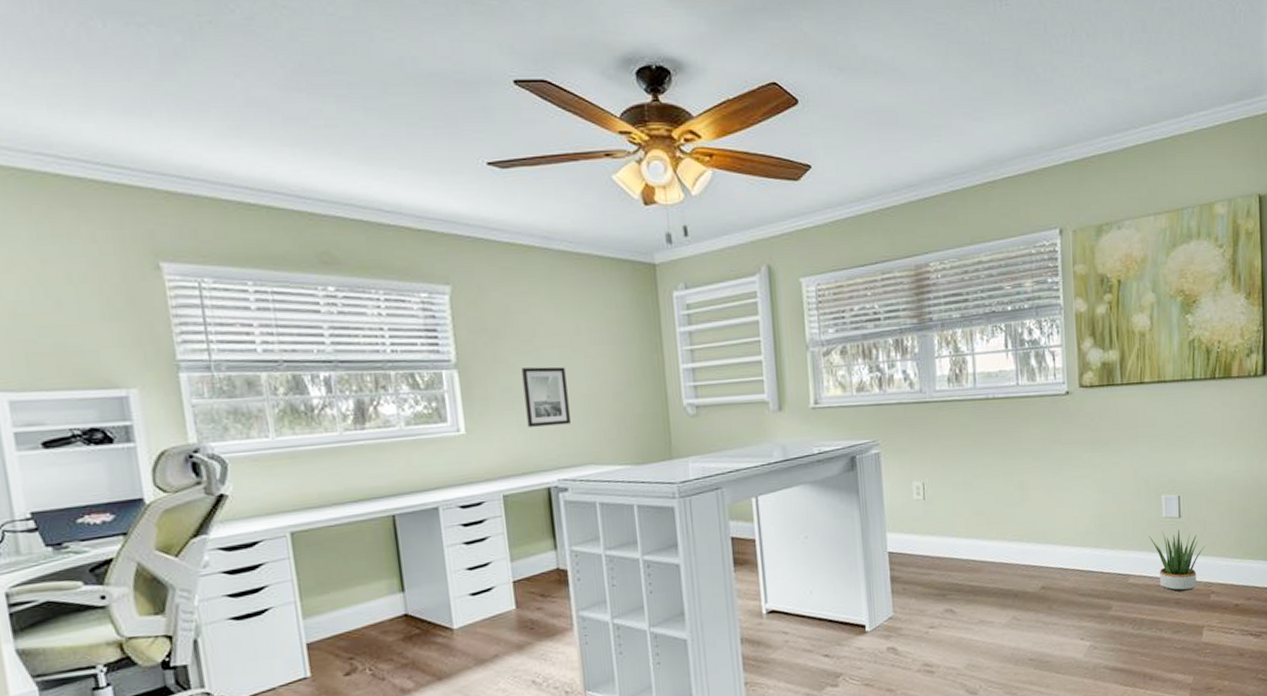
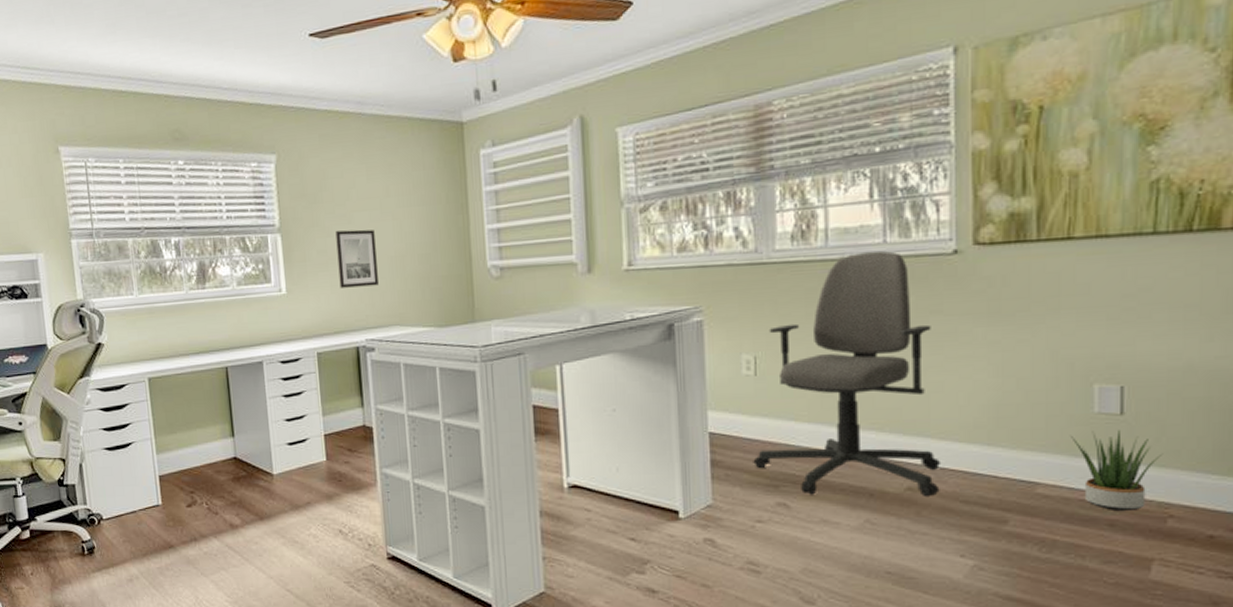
office chair: none [925,392,1065,600] -> present [753,251,941,498]

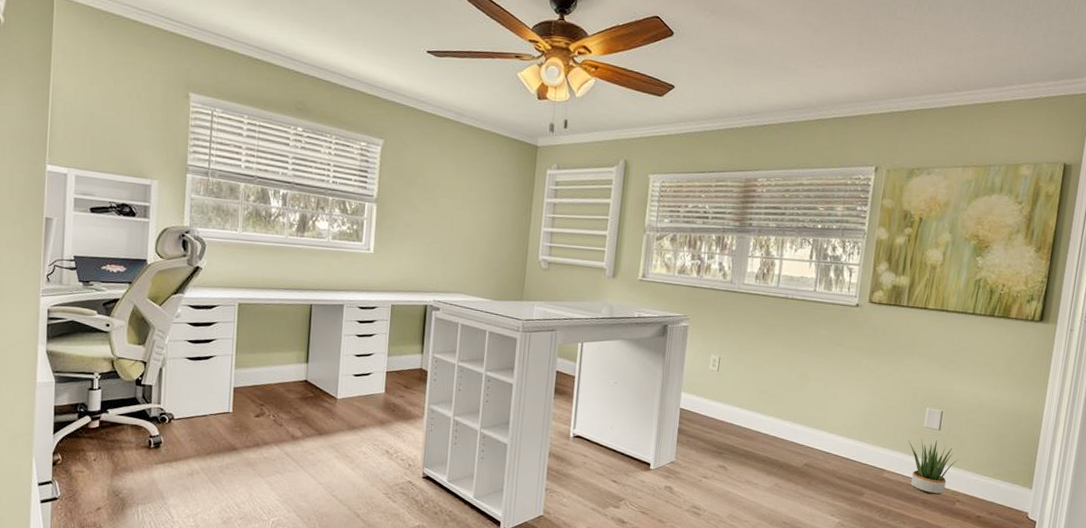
wall art: present [335,229,379,288] -> none [419,210,455,259]
office chair: present [753,251,941,498] -> none [707,295,836,472]

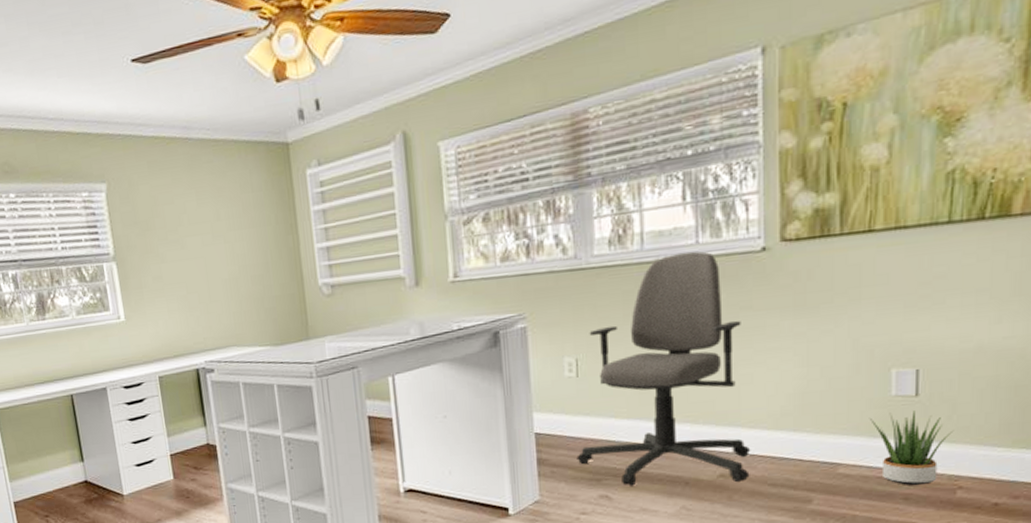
office chair: none [707,295,836,472] -> present [576,251,751,486]

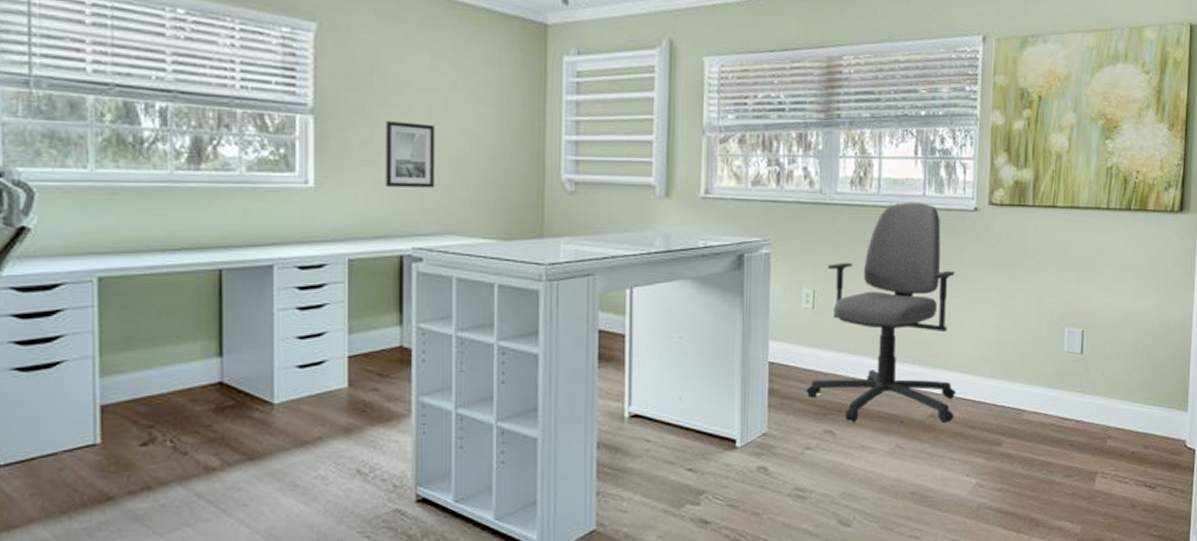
wall art: none [169,254,214,313] -> present [385,121,435,188]
potted plant: present [869,411,954,486] -> none [1047,366,1107,434]

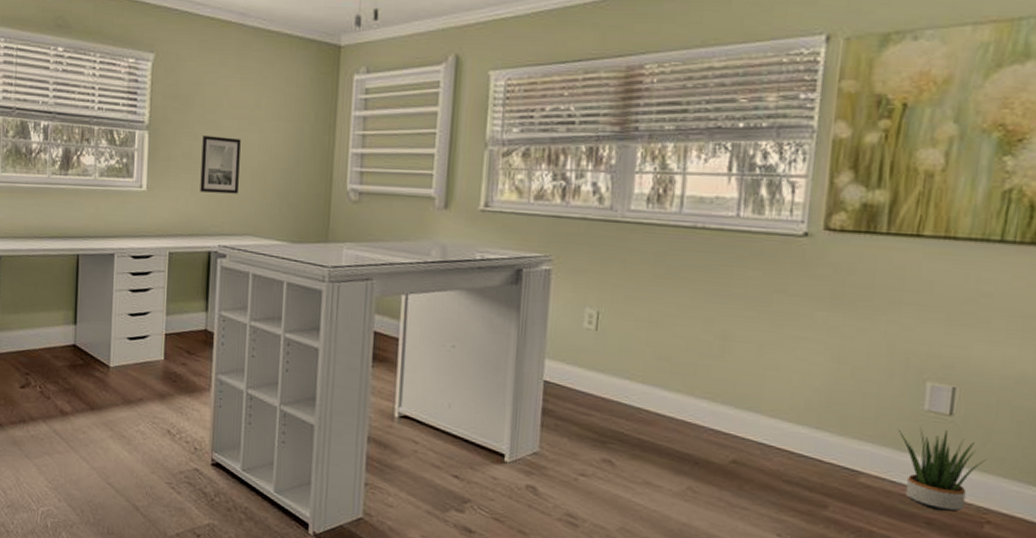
office chair: present [806,201,957,424] -> none [584,222,774,473]
potted plant: none [1047,366,1107,434] -> present [897,428,988,512]

